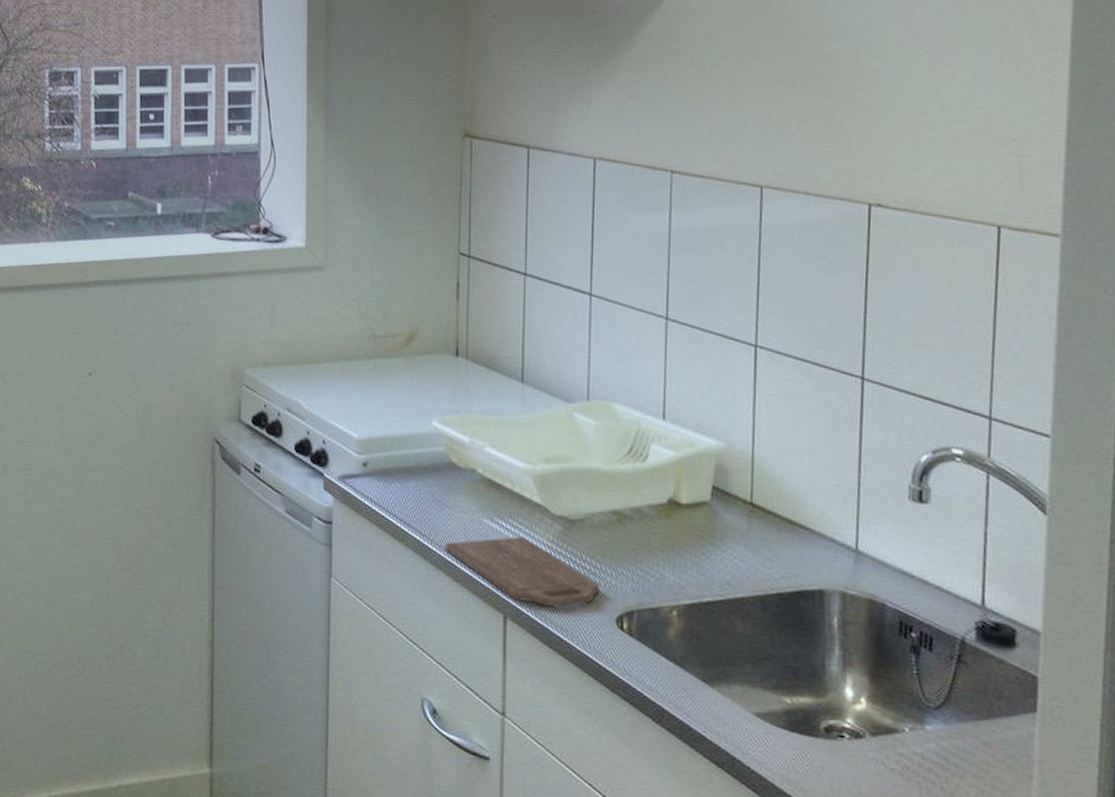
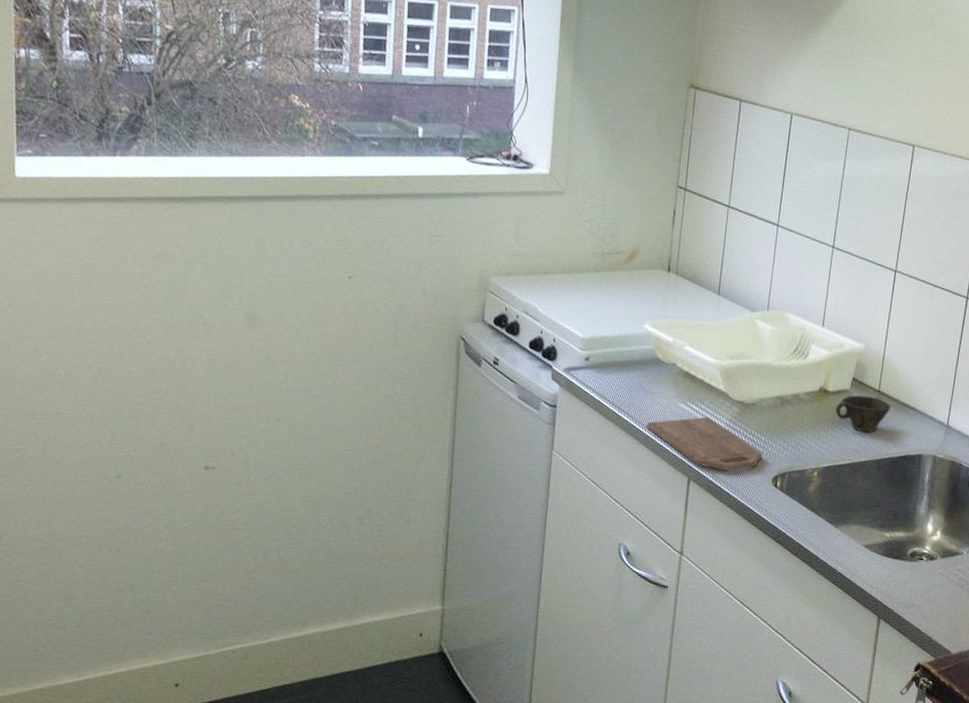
cup: none [693,509,771,559] -> present [835,395,891,433]

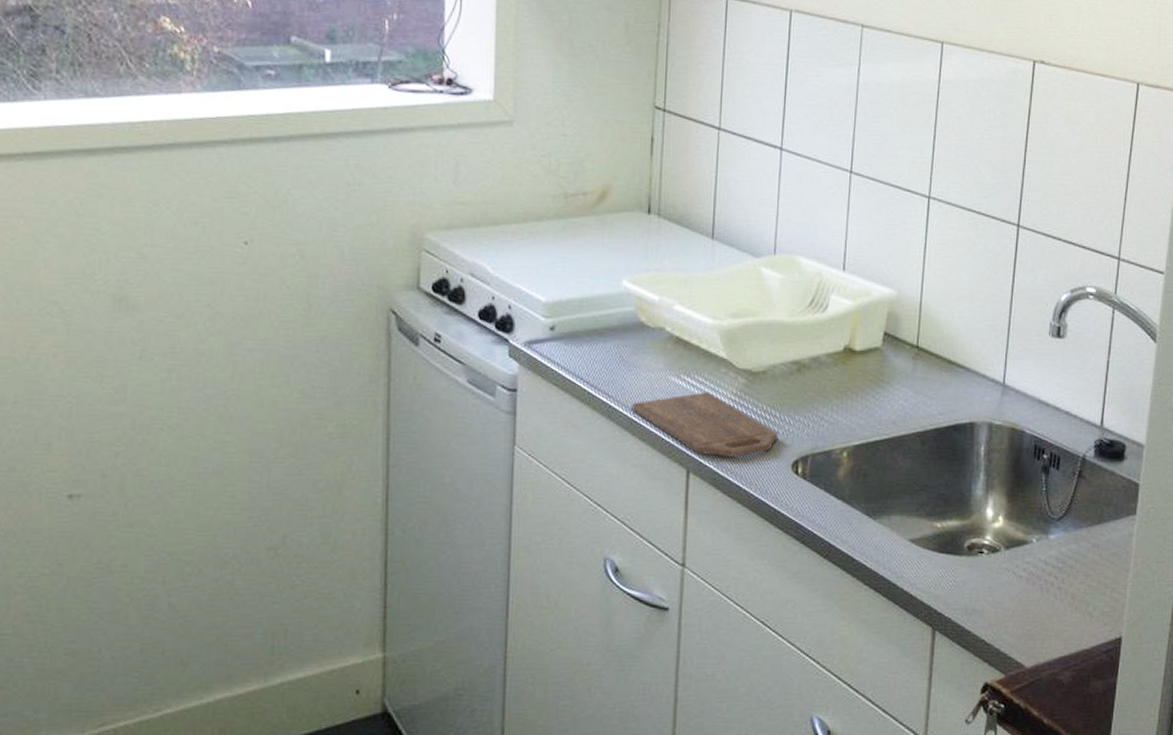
cup: present [835,395,891,433] -> none [865,354,933,399]

